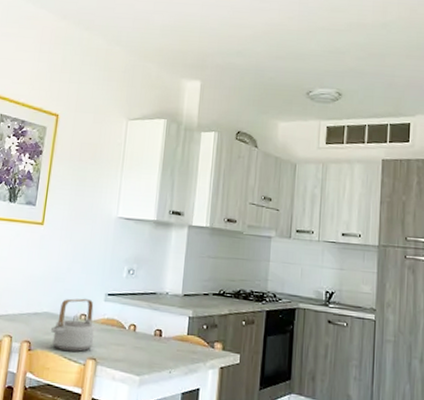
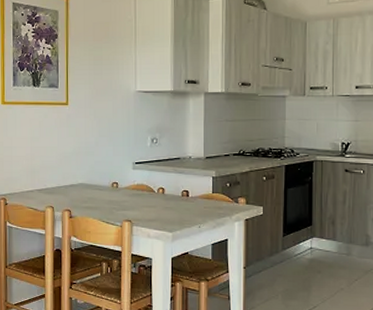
teapot: present [51,298,94,352] -> none [88,168,127,216]

